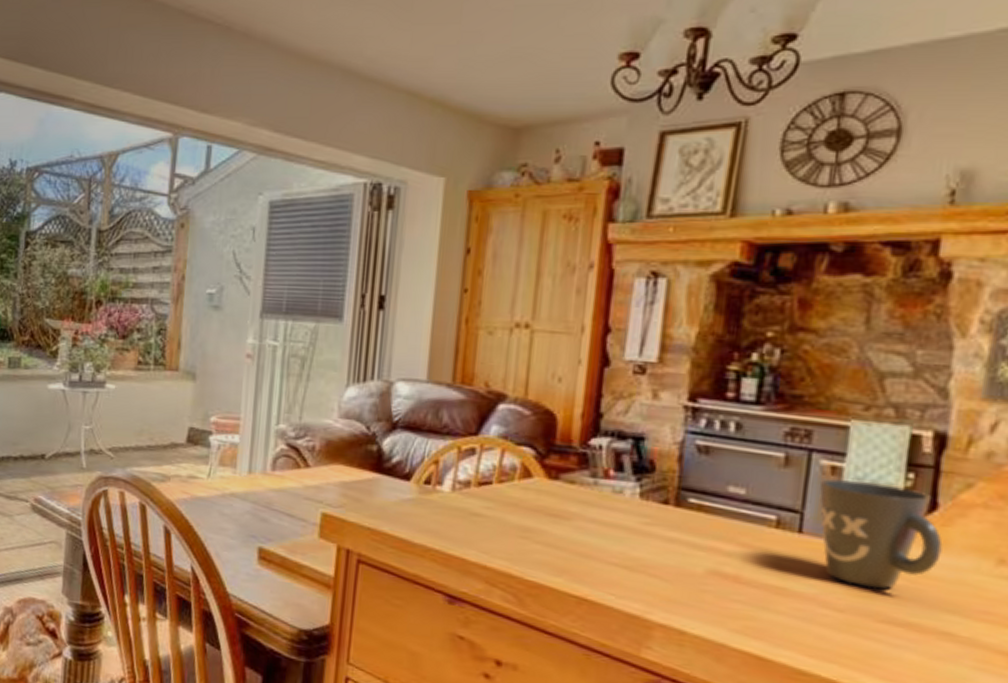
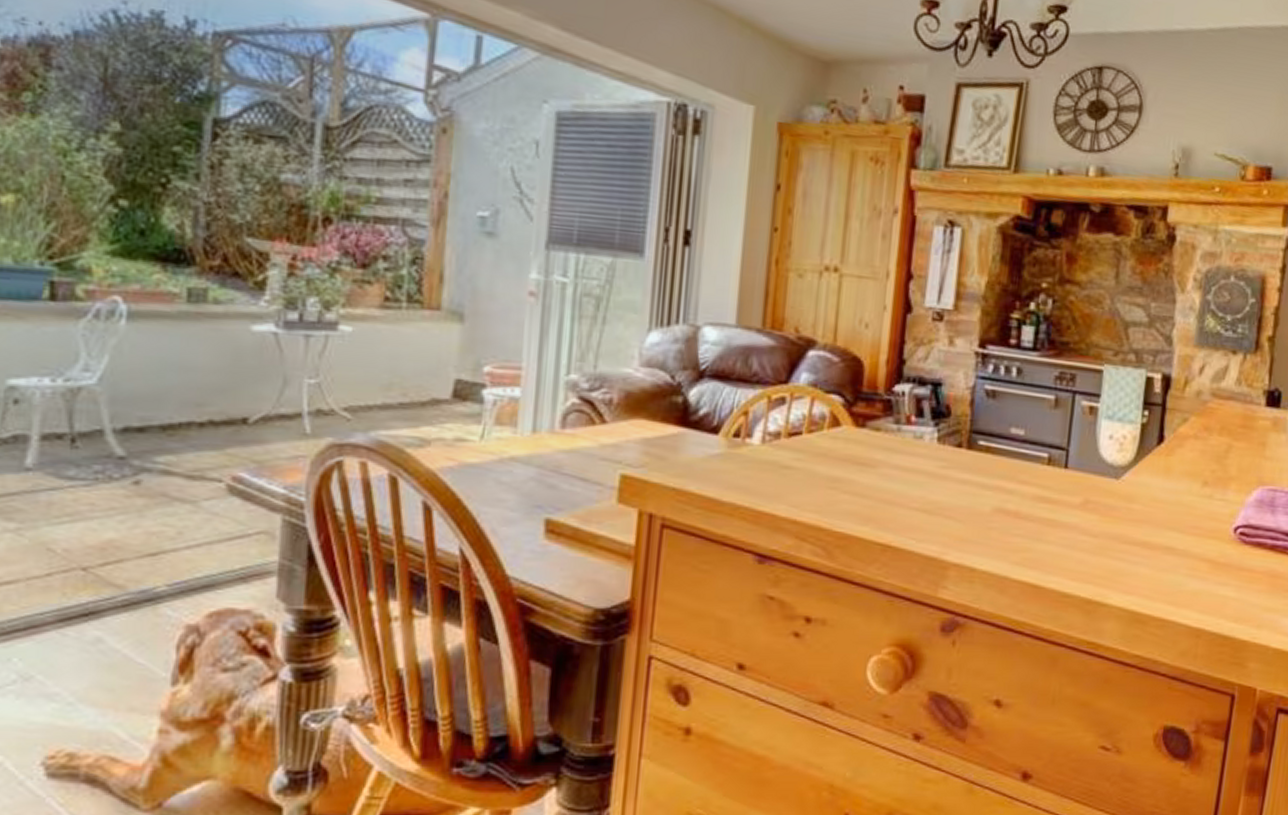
mug: present [820,479,943,589] -> none [1081,418,1167,514]

